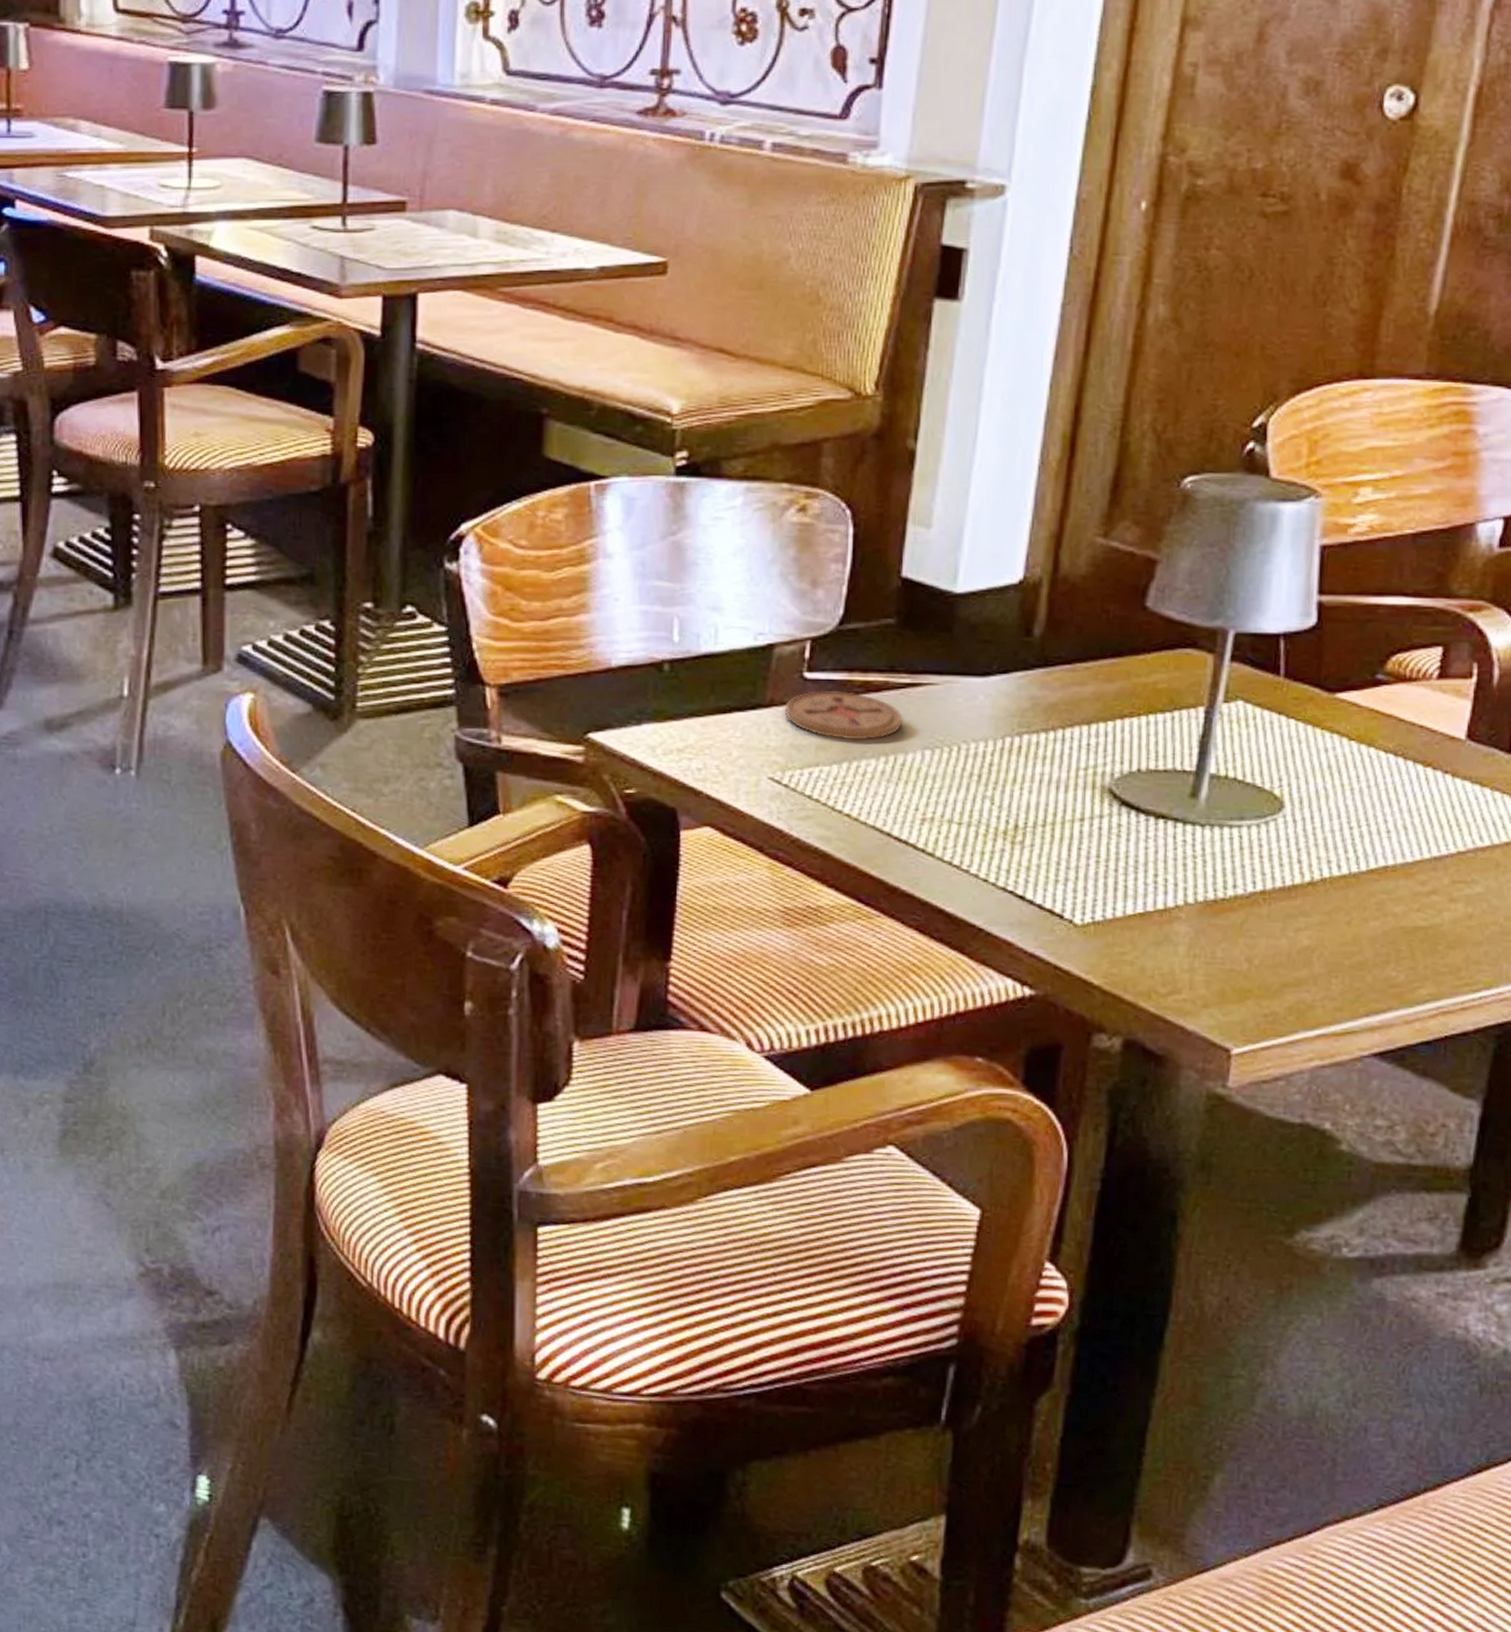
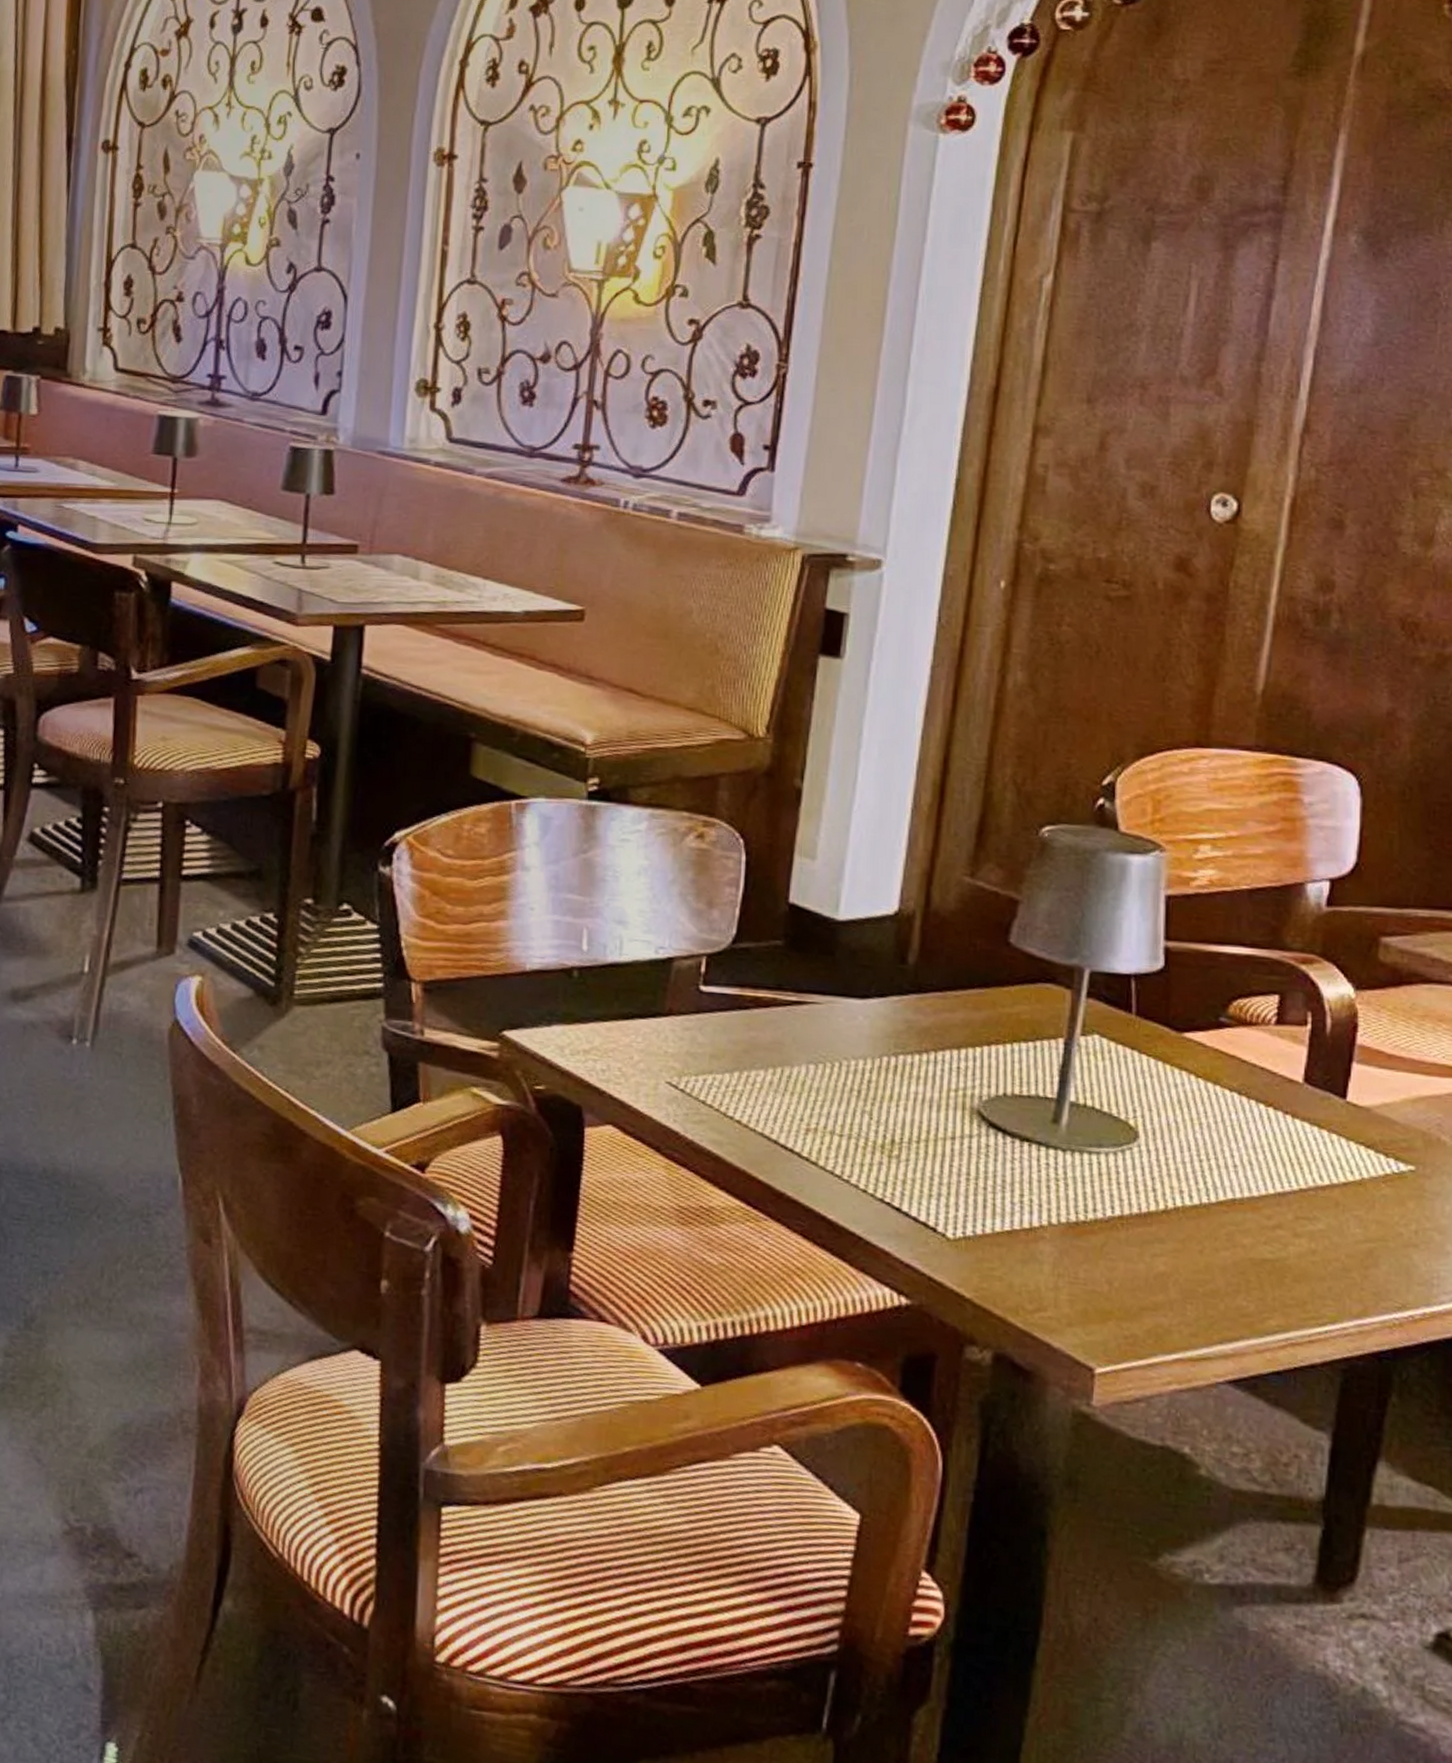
coaster: present [784,691,903,741] -> none [682,1003,789,1052]

